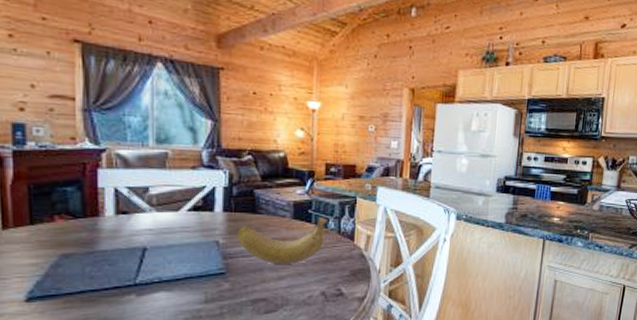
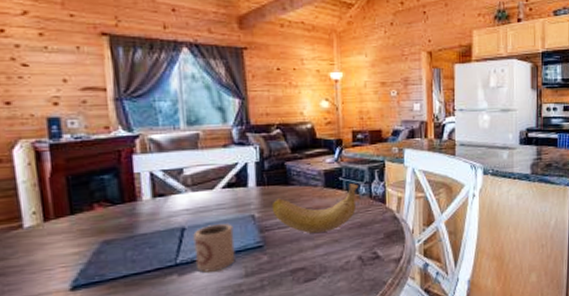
cup: none [153,247,196,295] -> present [192,224,235,272]

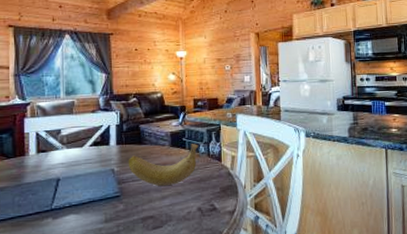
cup: present [192,224,235,272] -> none [65,176,98,217]

